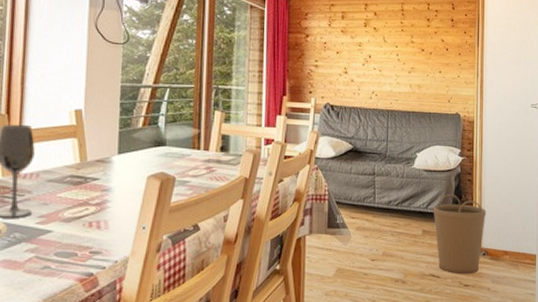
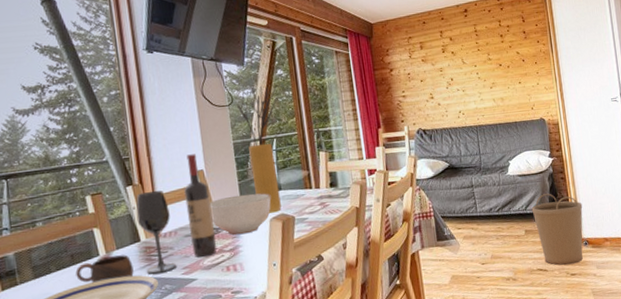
wine bottle: none [53,90,85,207] -> present [184,154,218,257]
bowl: none [81,144,152,189] -> present [209,193,271,235]
vase: none [133,28,181,170] -> present [237,84,282,213]

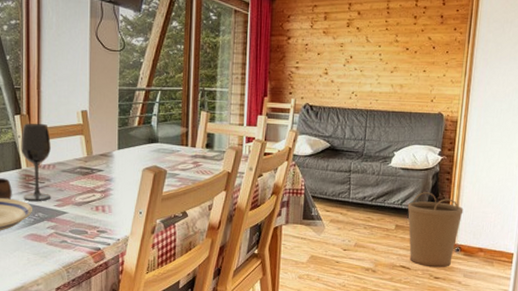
wine bottle: present [184,154,218,257] -> none [66,93,90,193]
bowl: present [209,193,271,235] -> none [88,140,146,179]
vase: present [237,84,282,213] -> none [128,35,171,164]

